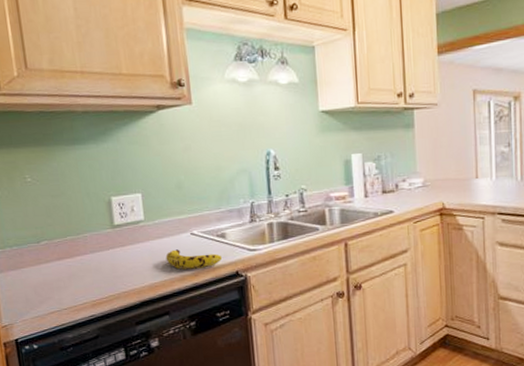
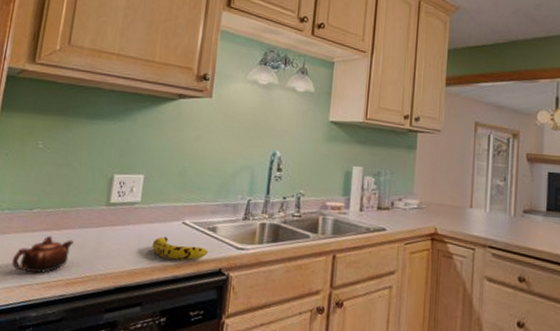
teapot: none [35,264,89,301] -> present [11,235,74,274]

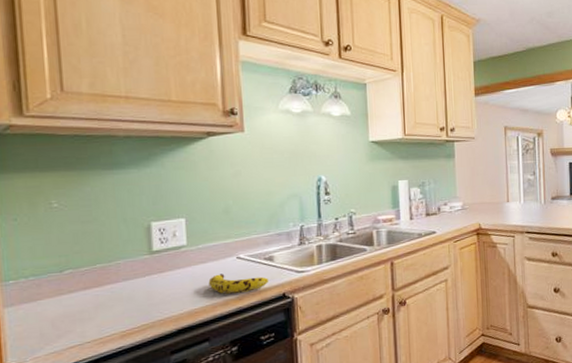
teapot: present [11,235,74,274] -> none [52,293,120,334]

